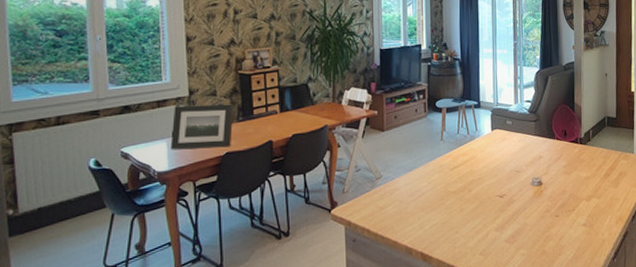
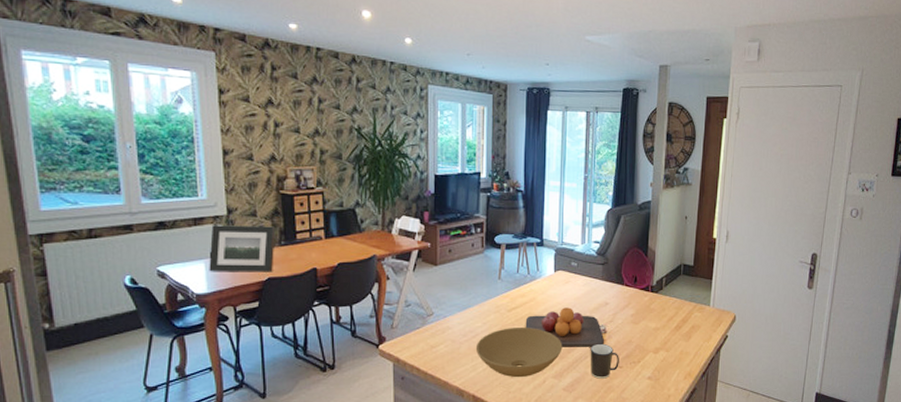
bowl: none [422,184,503,233] -> present [475,328,563,378]
chopping board: none [467,163,540,201] -> present [525,307,604,347]
mug: none [528,194,556,229] -> present [590,343,619,379]

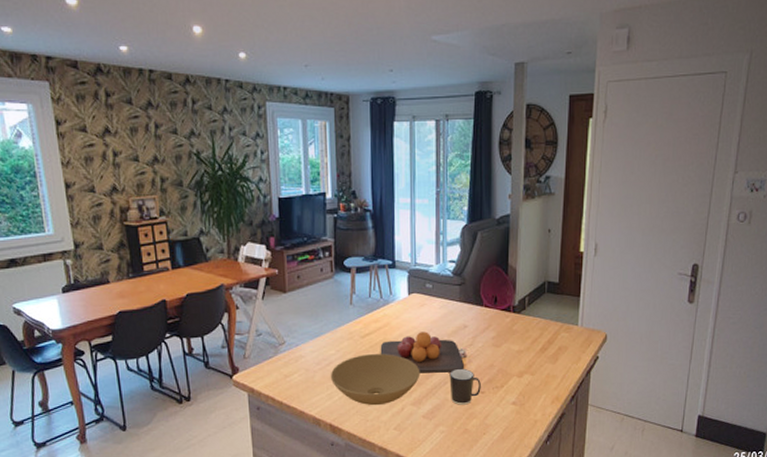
picture frame: present [209,225,276,273] -> none [60,259,124,308]

